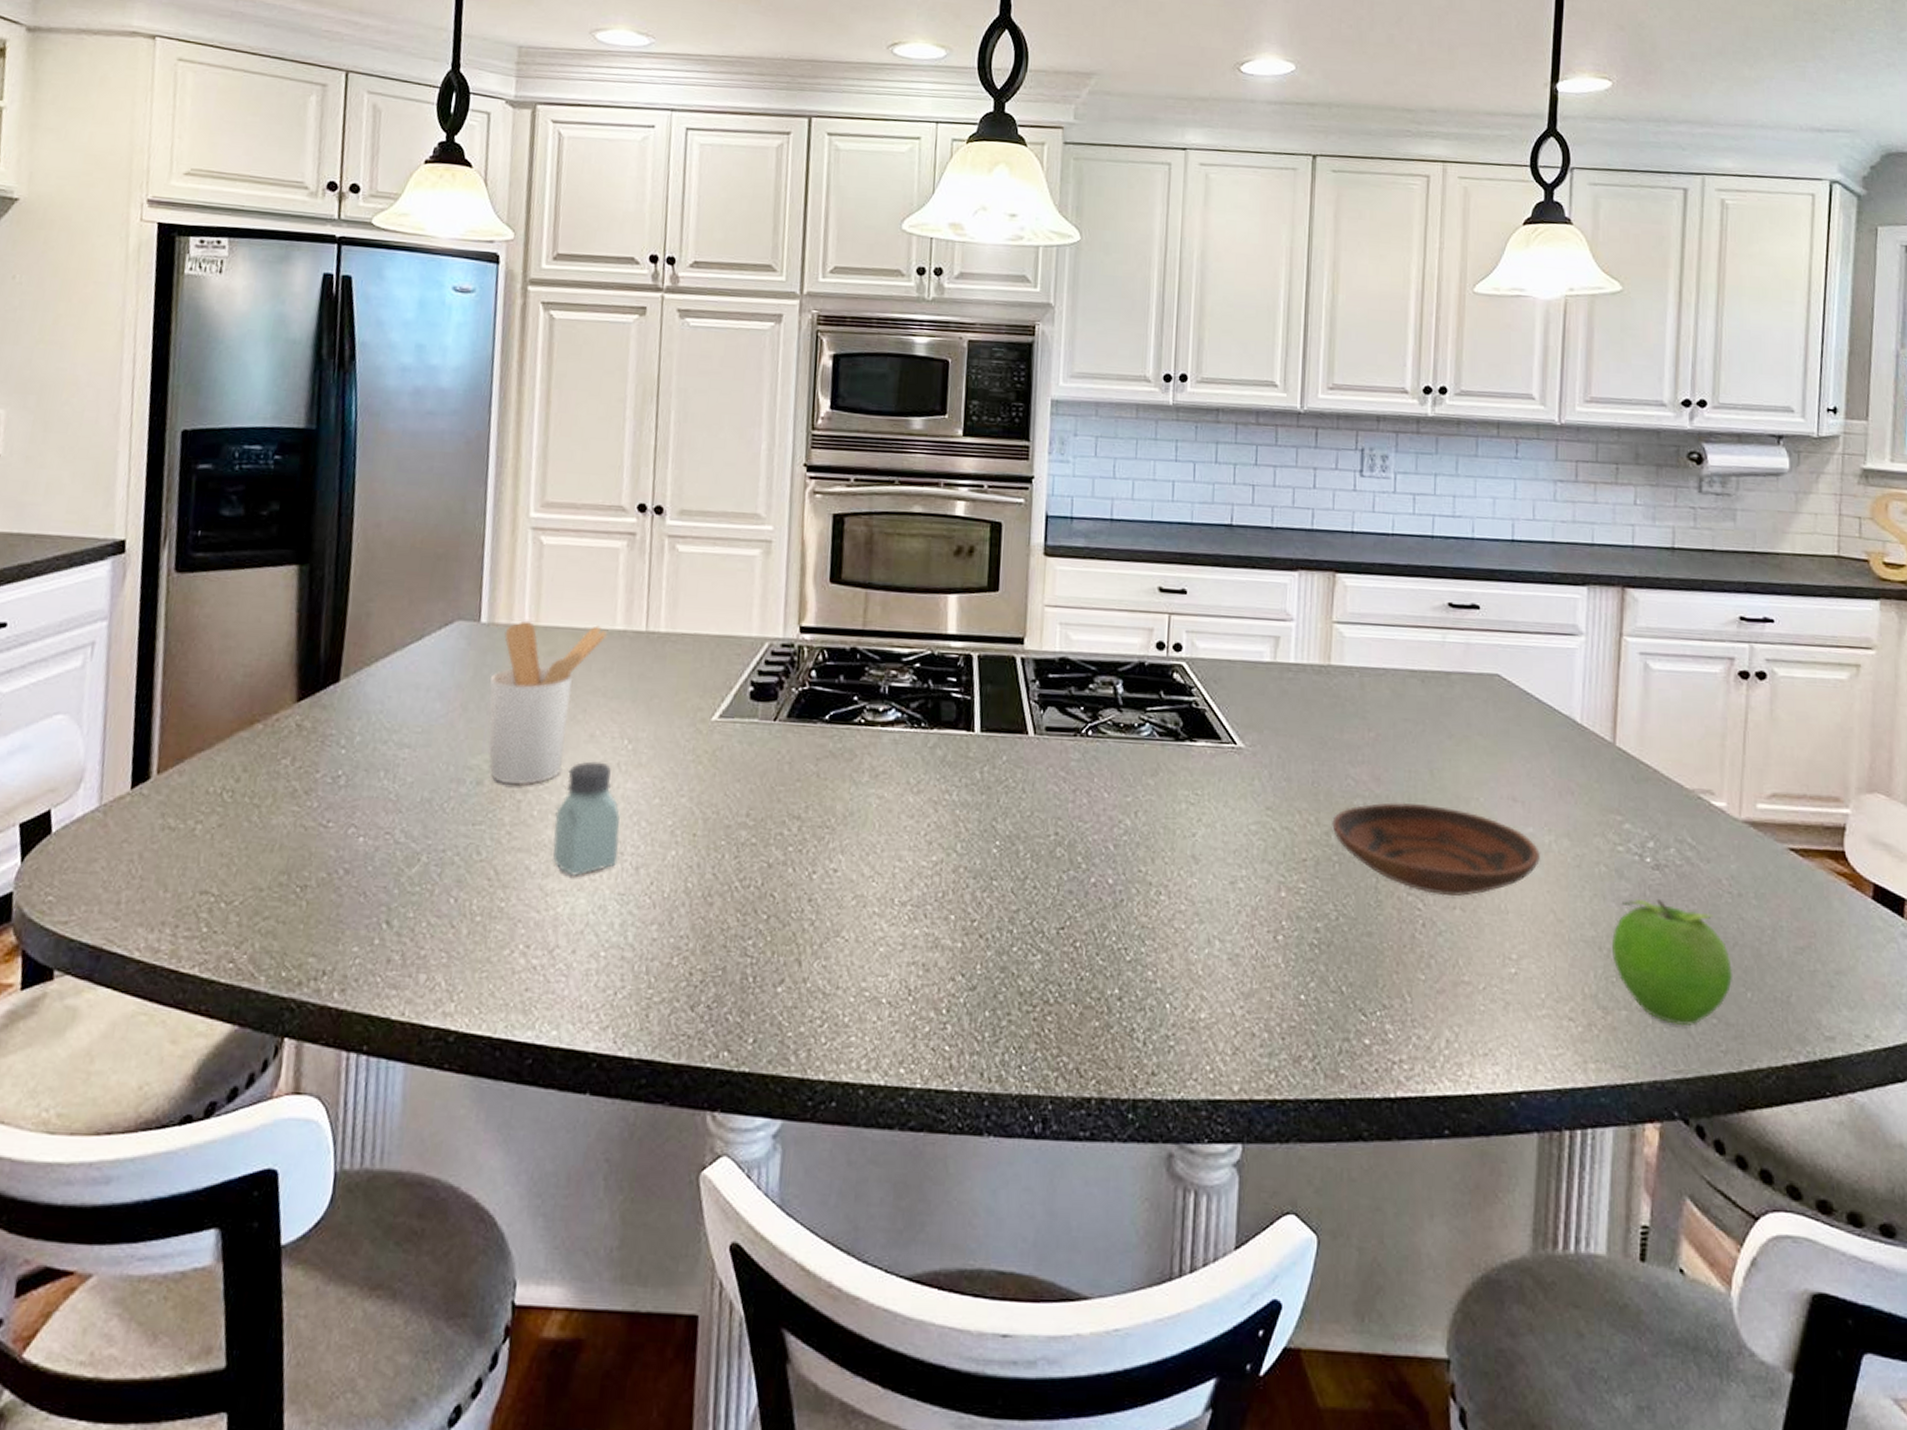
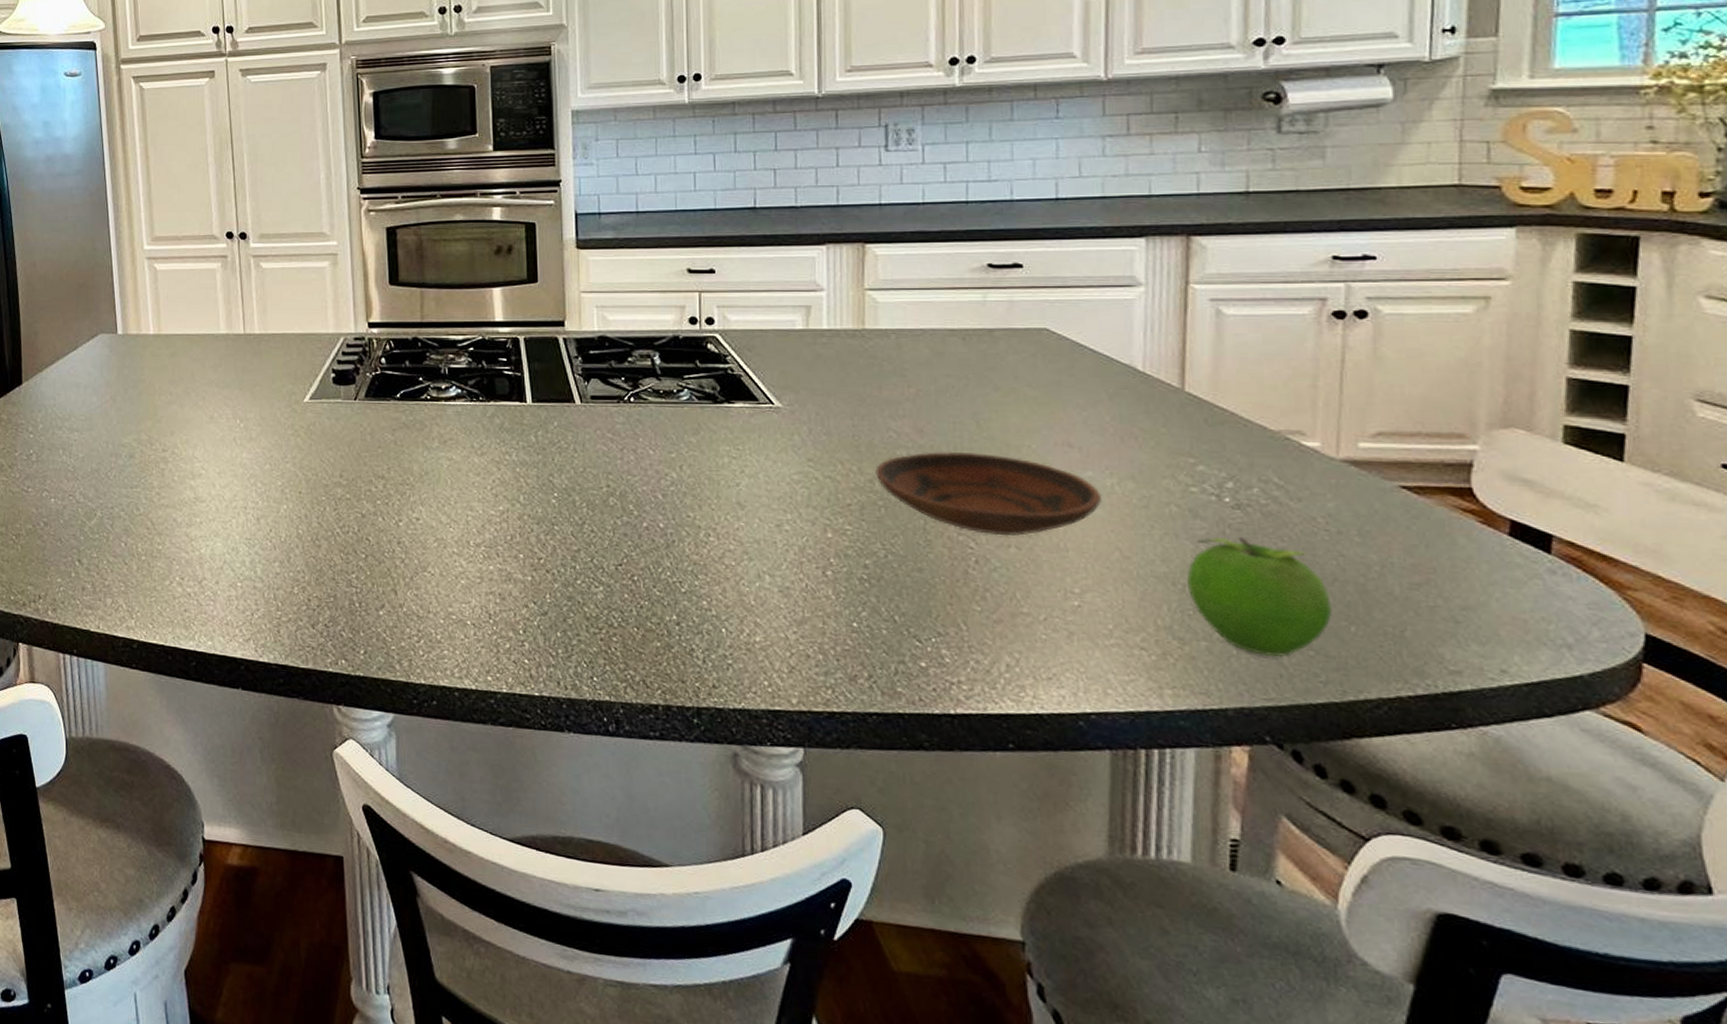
utensil holder: present [489,620,608,786] -> none [129,330,215,457]
saltshaker: present [553,761,620,876] -> none [191,437,242,525]

